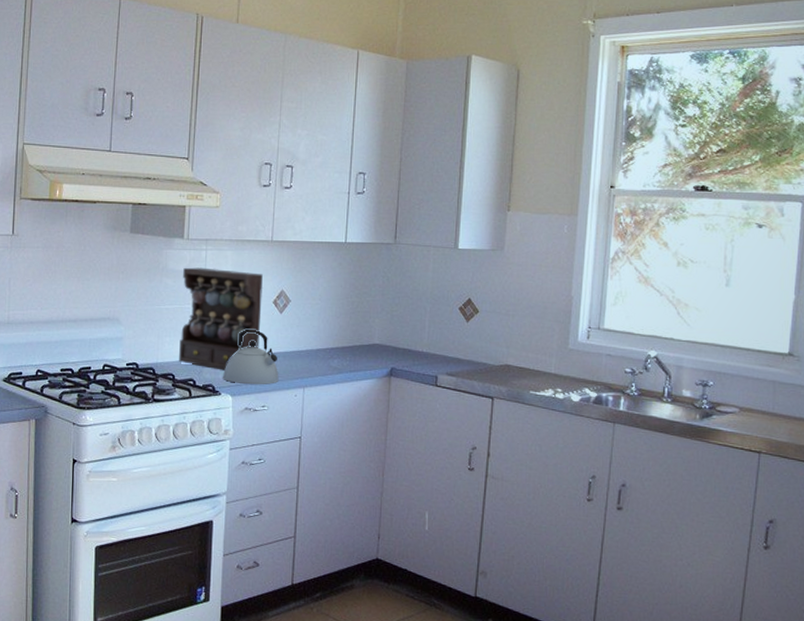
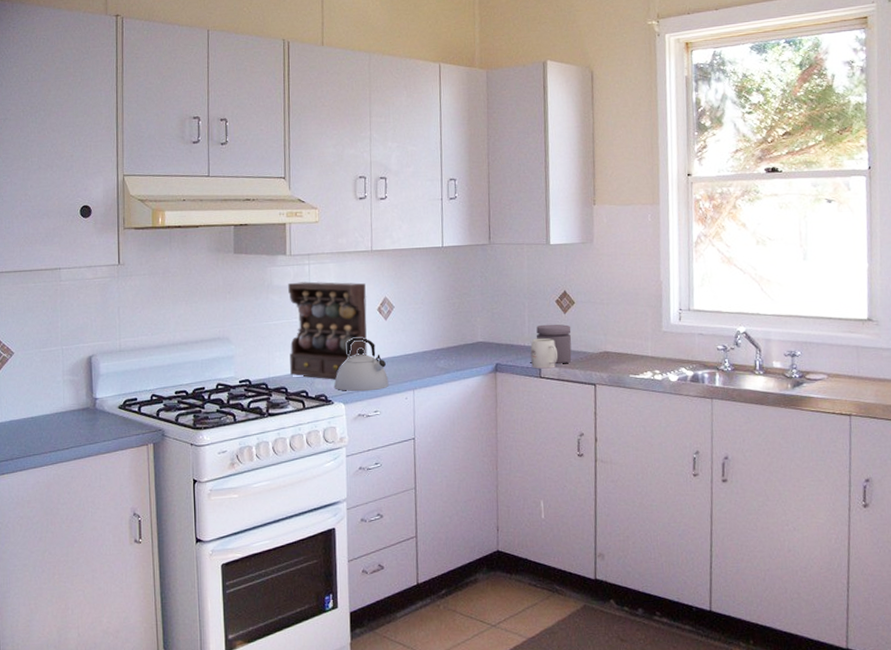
mug: none [428,345,457,378] -> present [530,338,558,369]
jar: none [435,331,473,374] -> present [536,324,572,365]

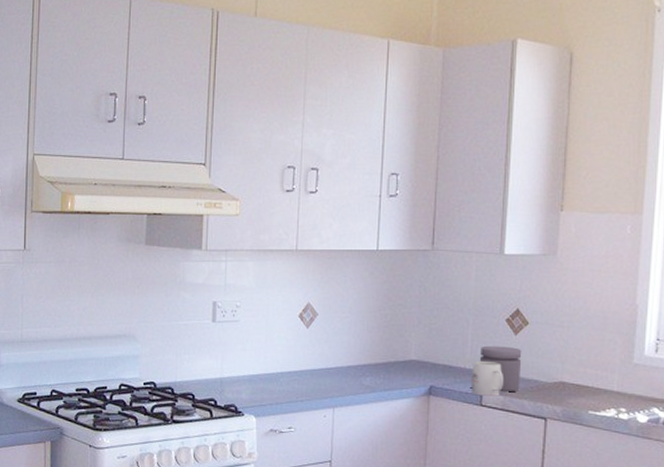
spice rack: present [288,281,367,380] -> none [199,280,287,390]
kettle: present [334,338,389,392] -> none [246,346,306,405]

